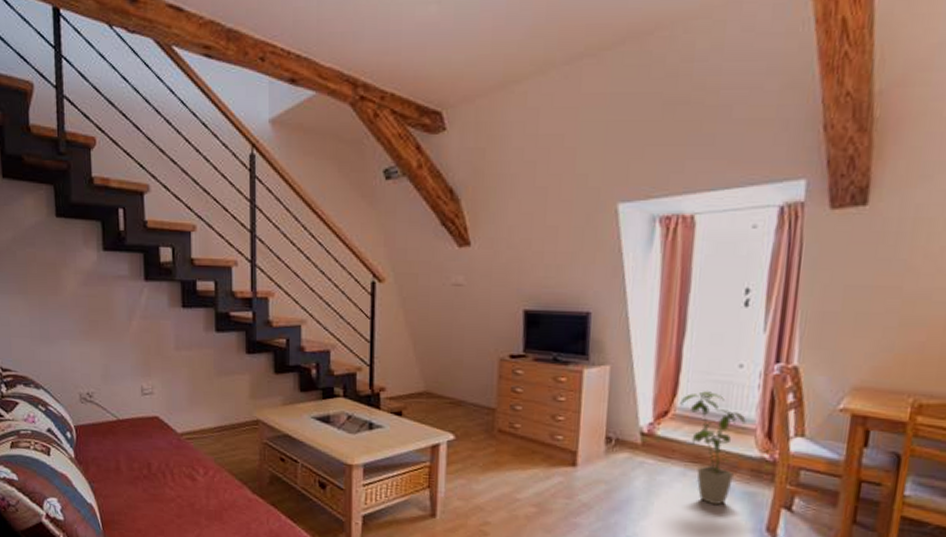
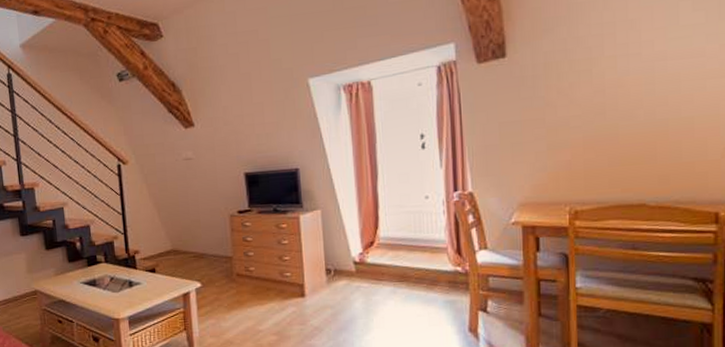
house plant: present [680,391,746,506] -> none [382,221,438,315]

